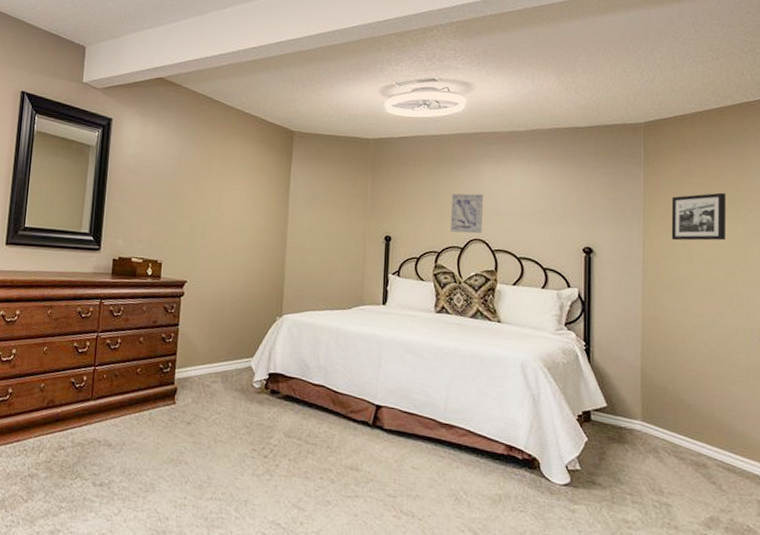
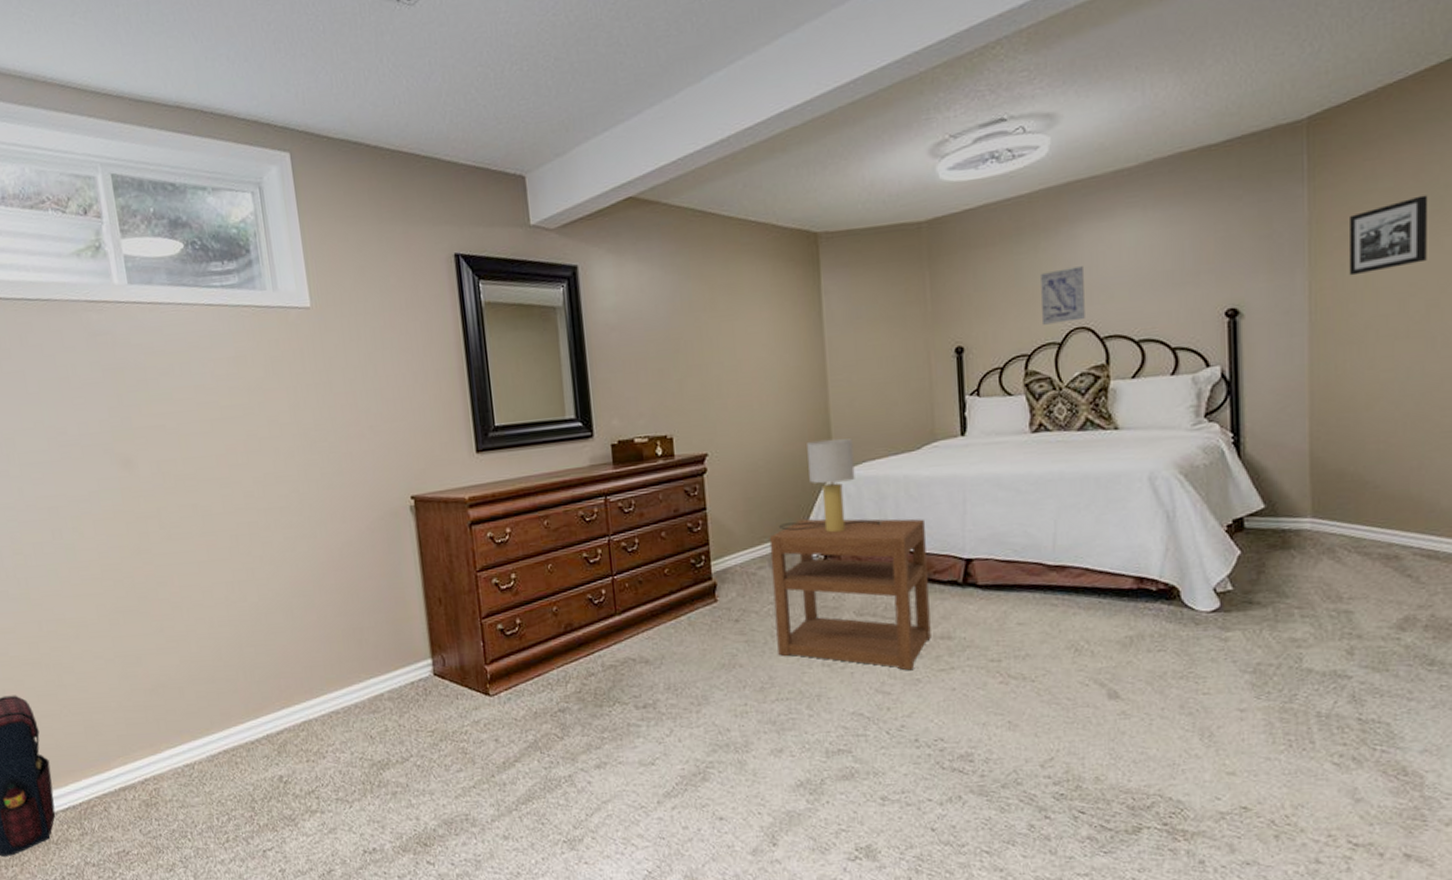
nightstand: none [218,347,347,493] -> present [769,518,931,671]
table lamp: none [234,286,314,365] -> present [779,438,881,533]

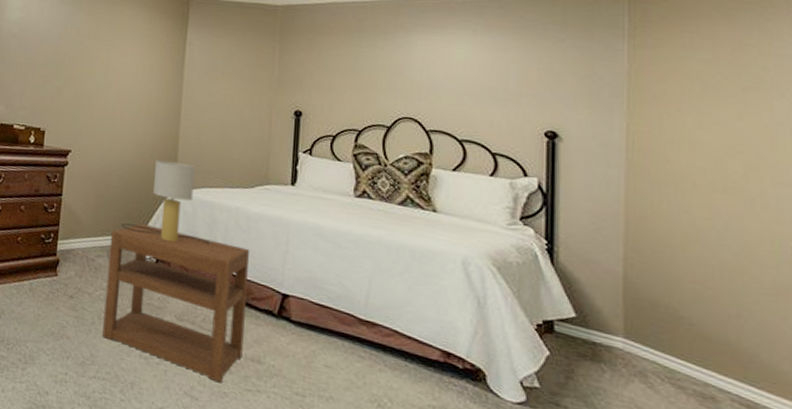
wall art: present [1041,266,1085,325] -> none [373,66,415,112]
picture frame: present [1348,195,1428,276] -> none [666,71,746,129]

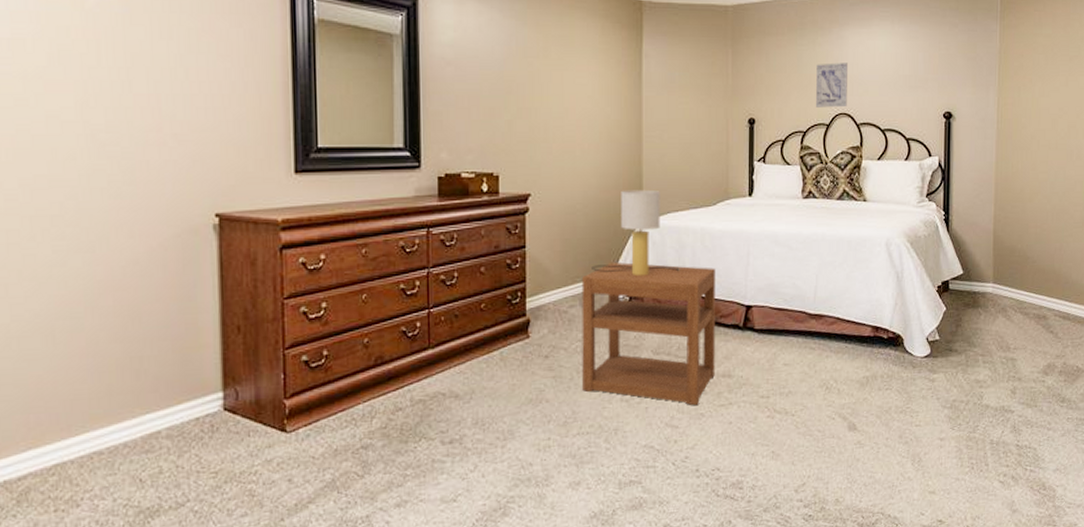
wall art: none [373,66,415,112] -> present [815,63,847,108]

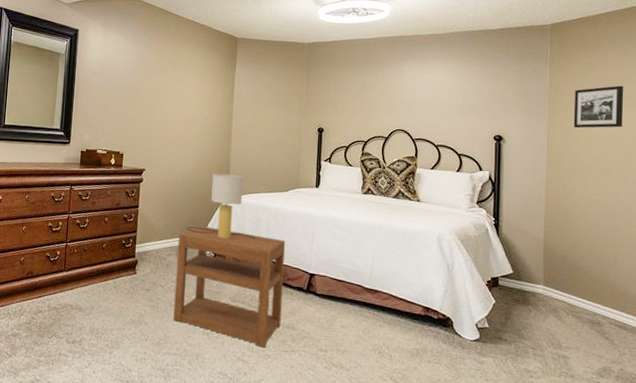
wall art: present [815,63,847,108] -> none [375,90,405,125]
picture frame: none [1023,43,1072,97] -> present [573,85,624,129]

